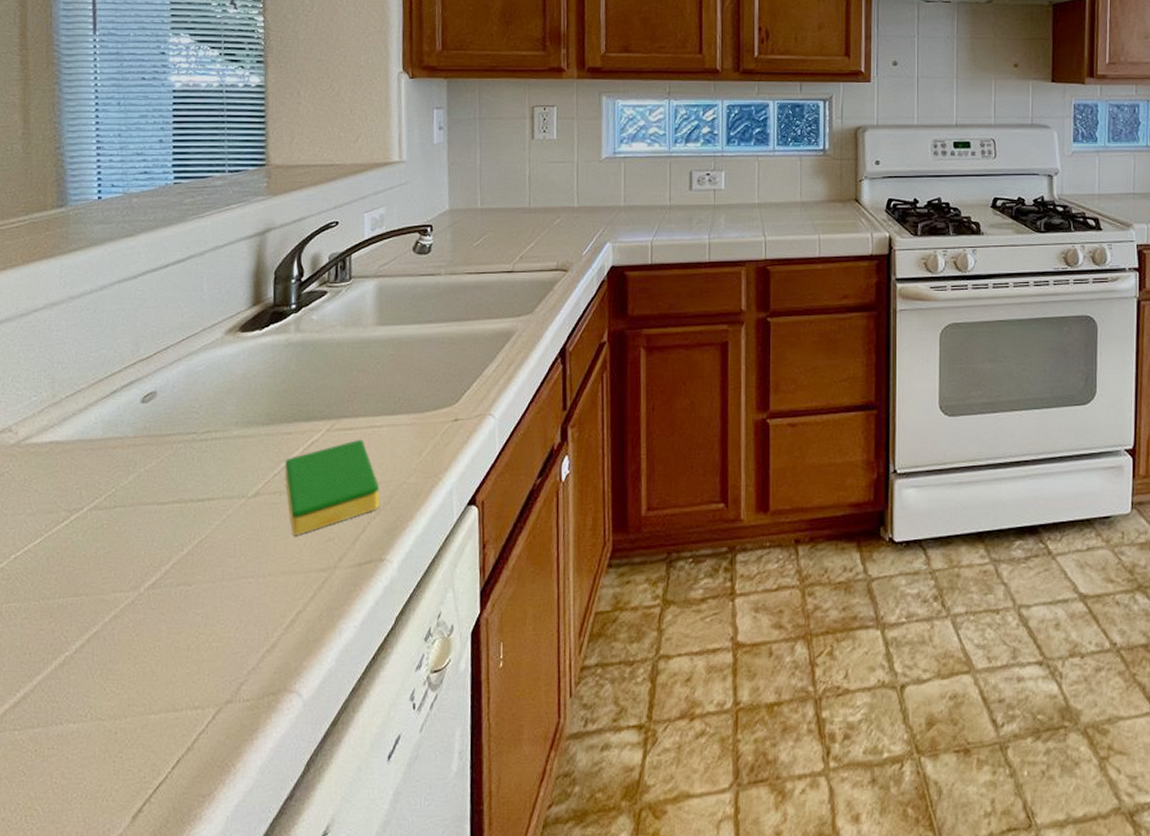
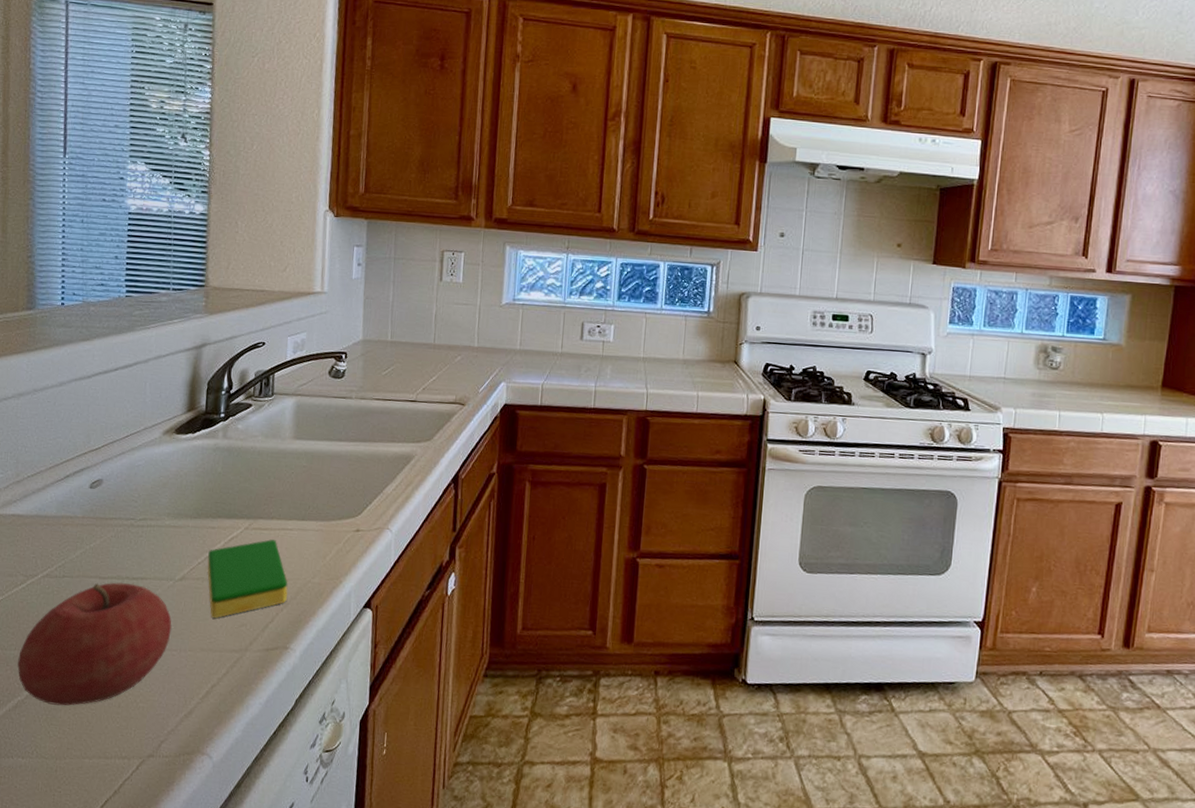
fruit: none [63,506,247,656] -> present [17,582,172,706]

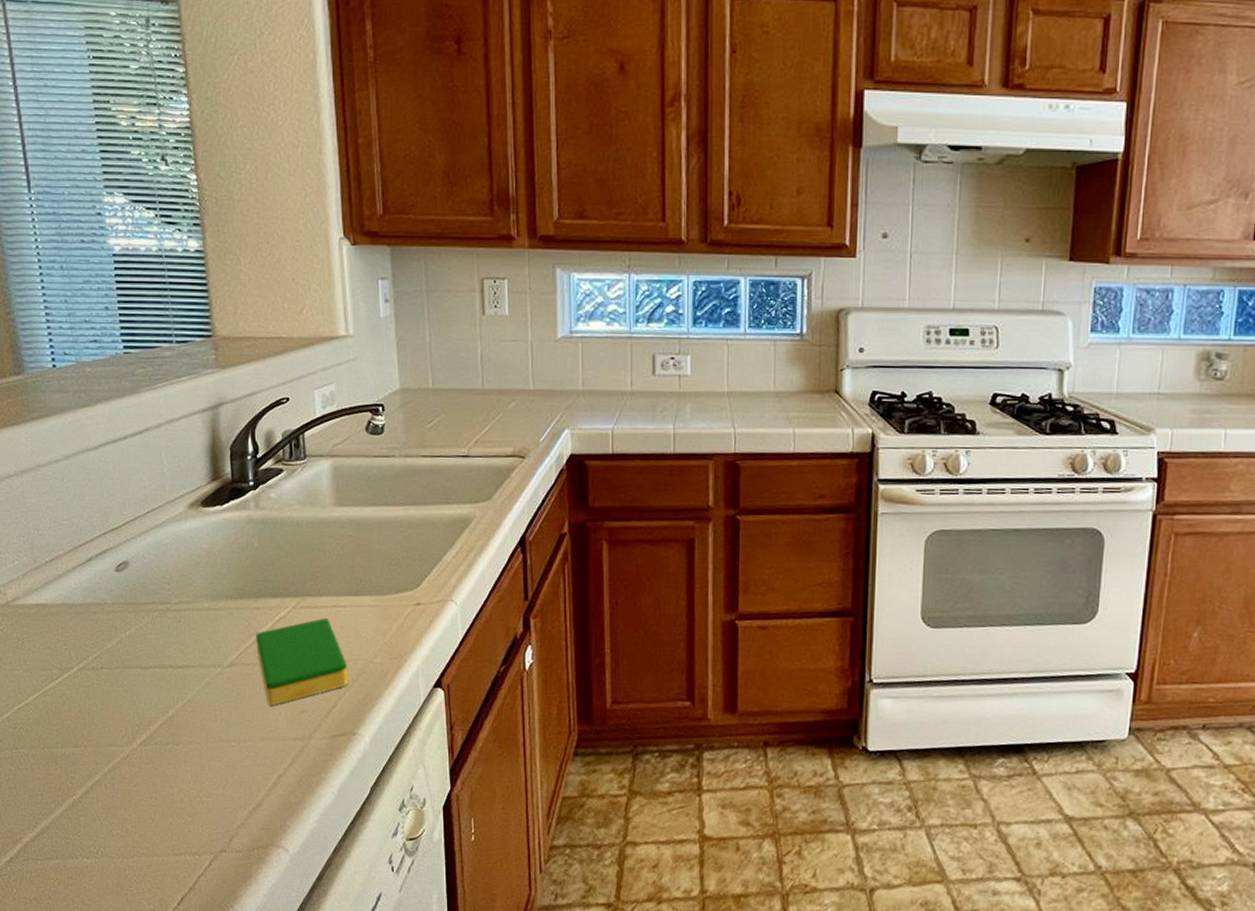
fruit: present [17,582,172,706] -> none [66,671,227,804]

